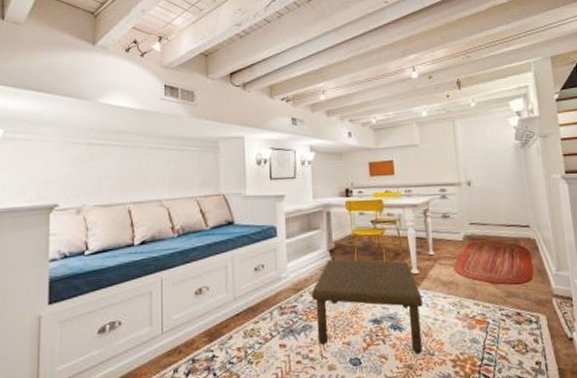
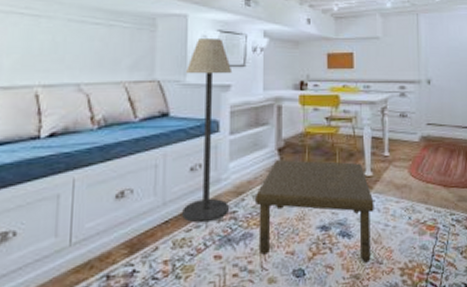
floor lamp: none [245,155,289,316] -> present [182,39,233,224]

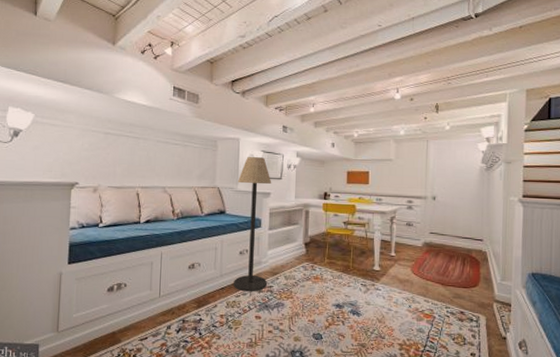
coffee table: present [254,160,374,263] -> none [286,252,380,336]

